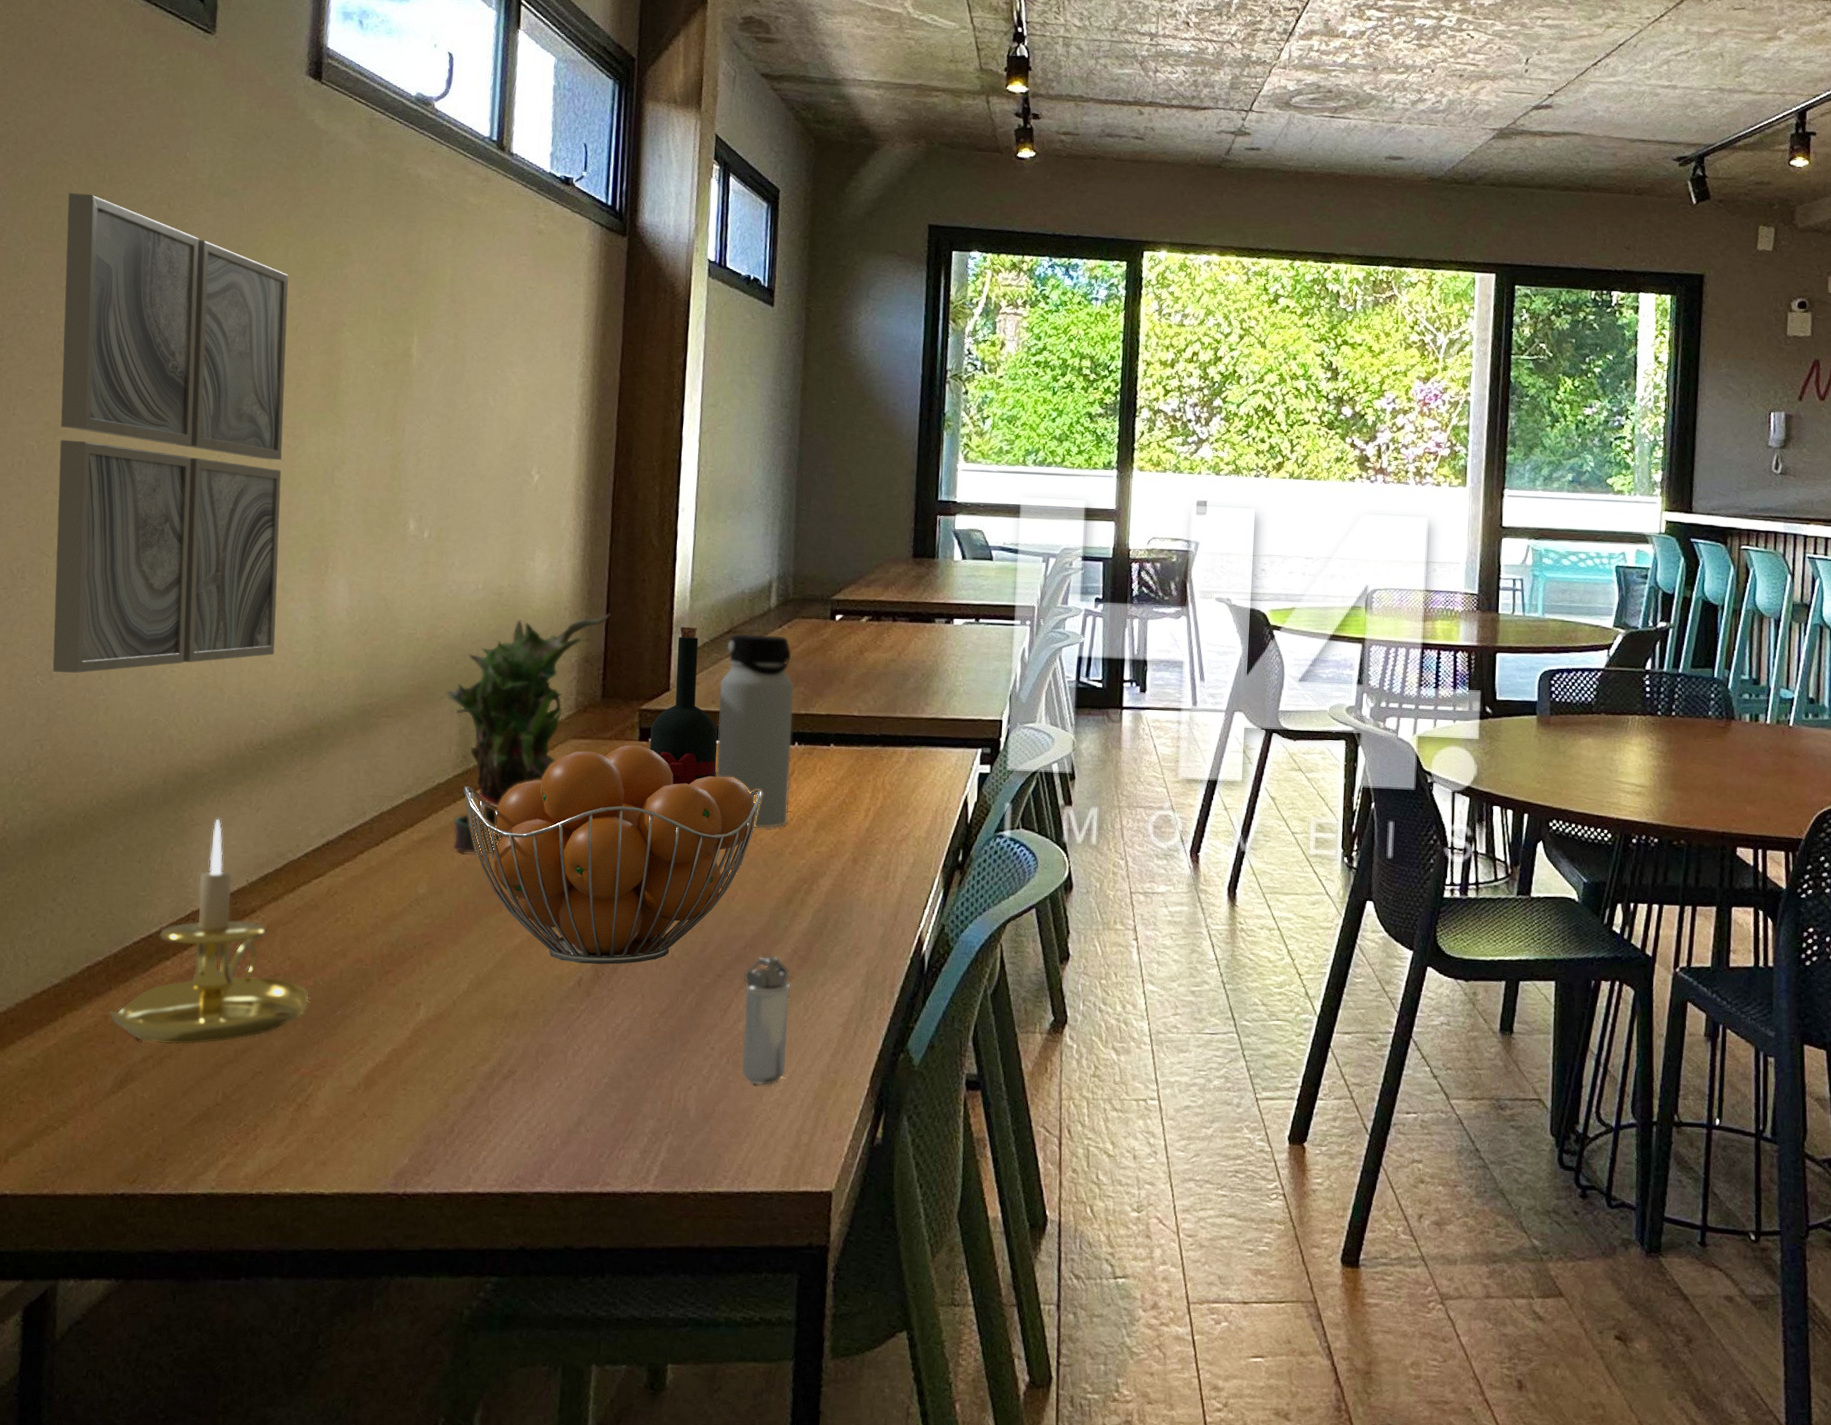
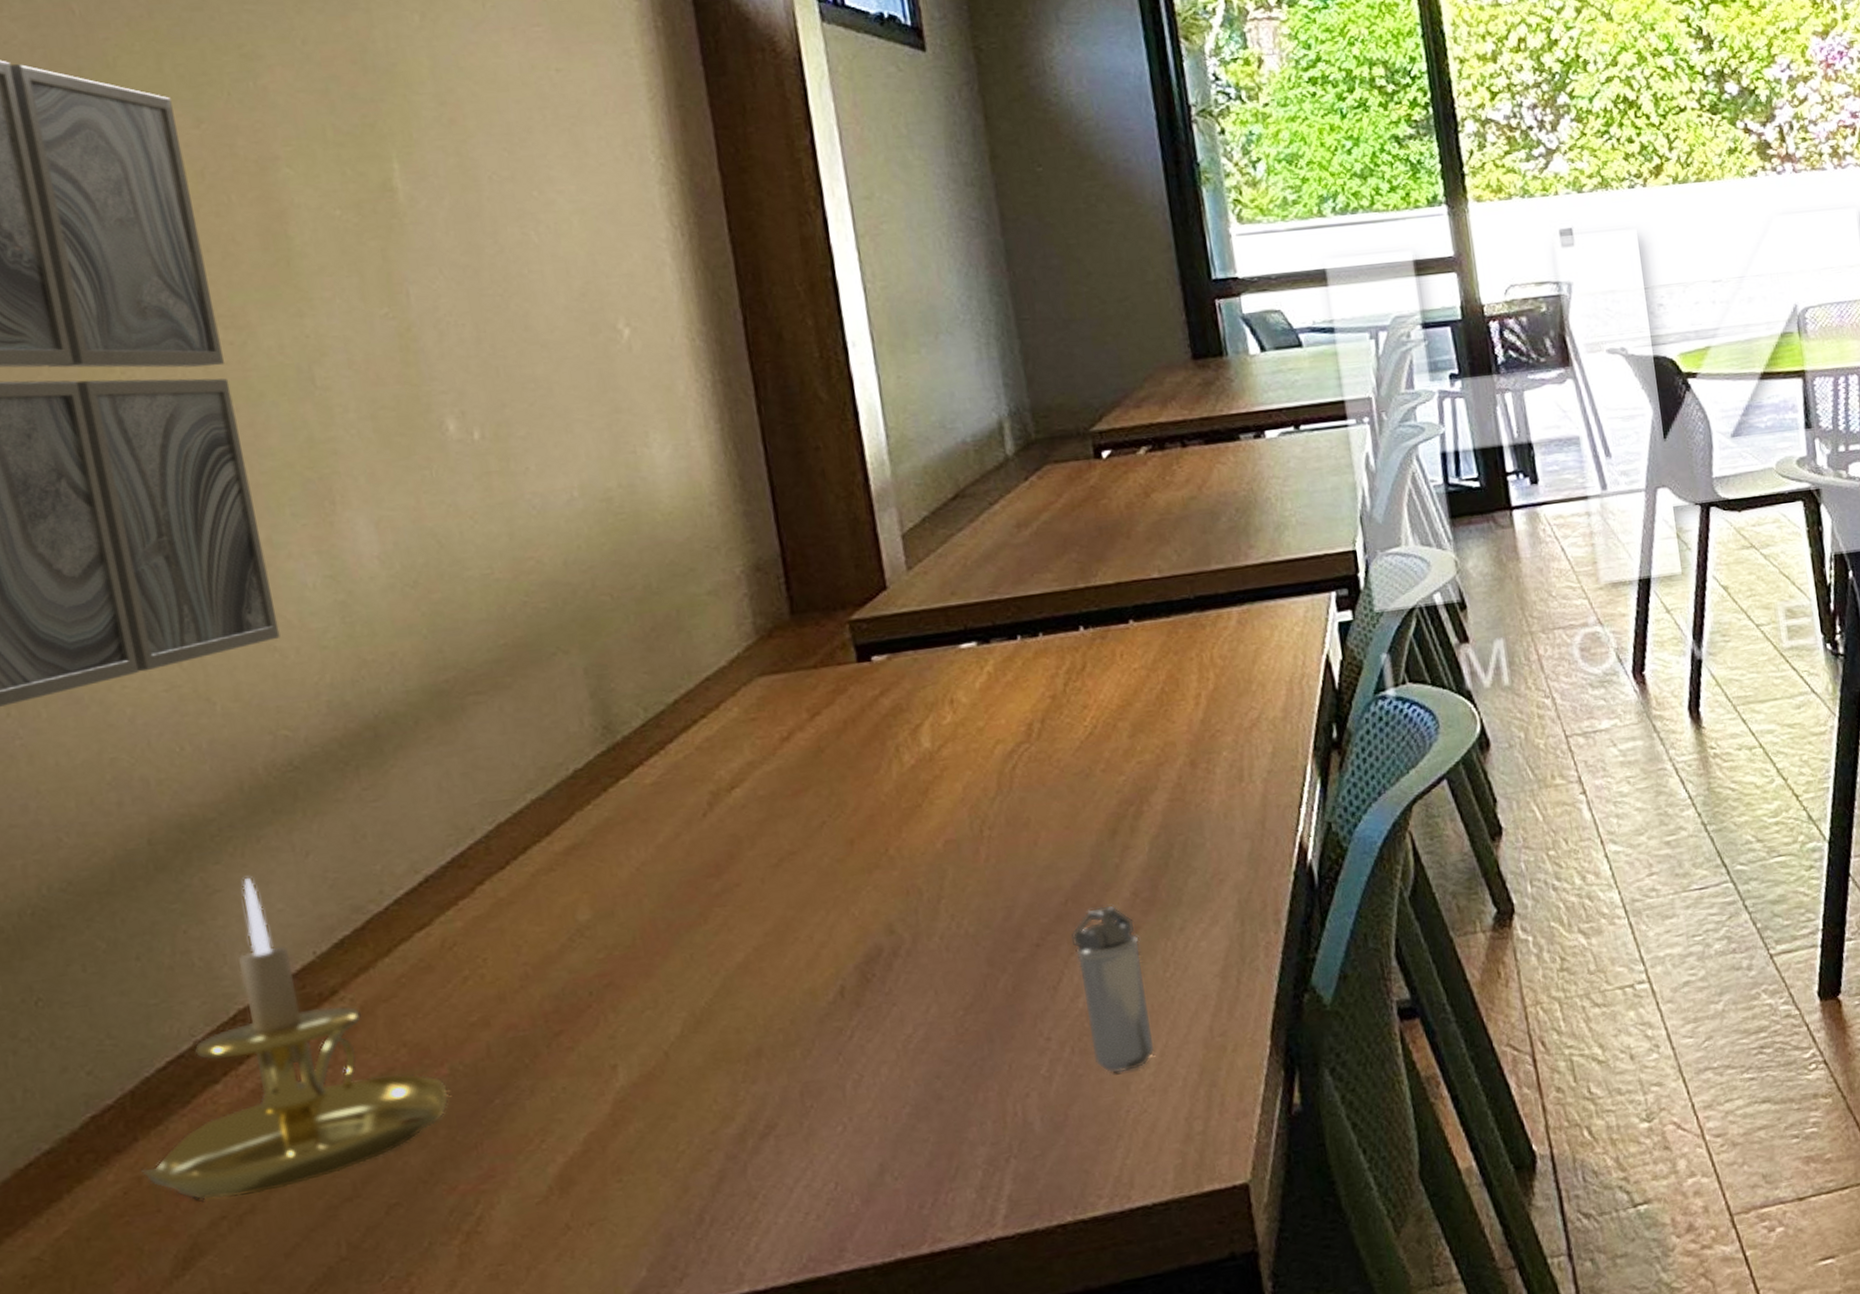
potted plant: present [446,614,611,854] -> none [558,501,780,856]
fruit basket: present [463,745,762,965] -> none [614,668,1048,970]
wine bottle: present [650,627,718,785] -> none [870,499,977,712]
water bottle: present [716,633,795,828] -> none [955,490,1090,747]

